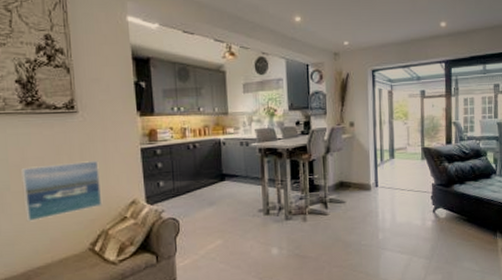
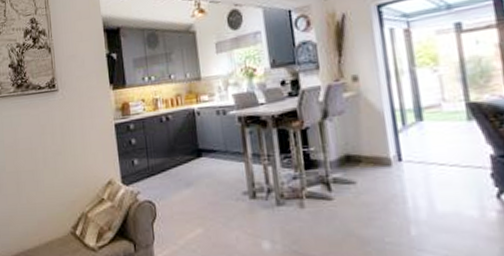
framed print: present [21,160,103,222] -> none [14,139,82,202]

